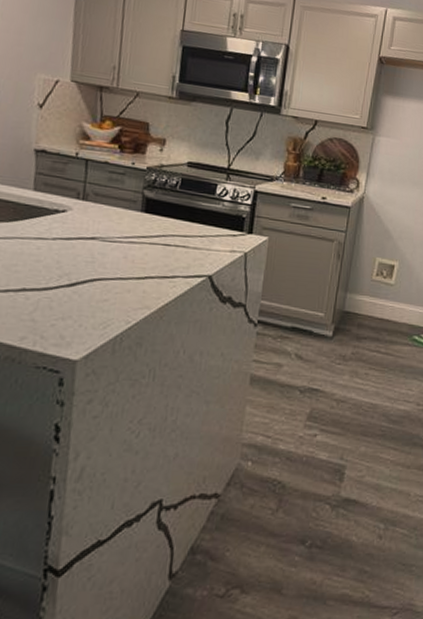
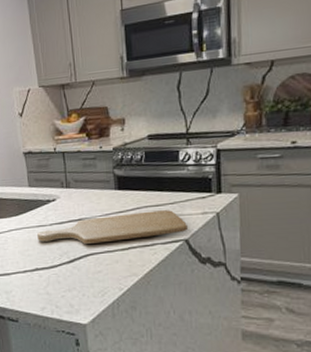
chopping board: none [32,238,214,269] -> present [37,210,187,244]

